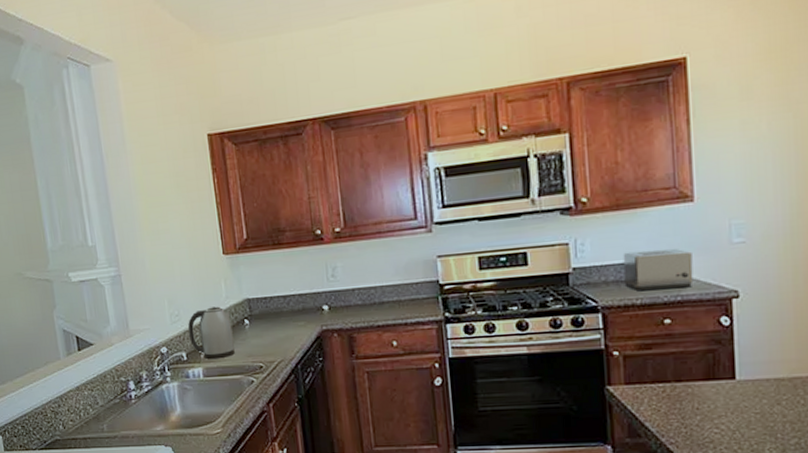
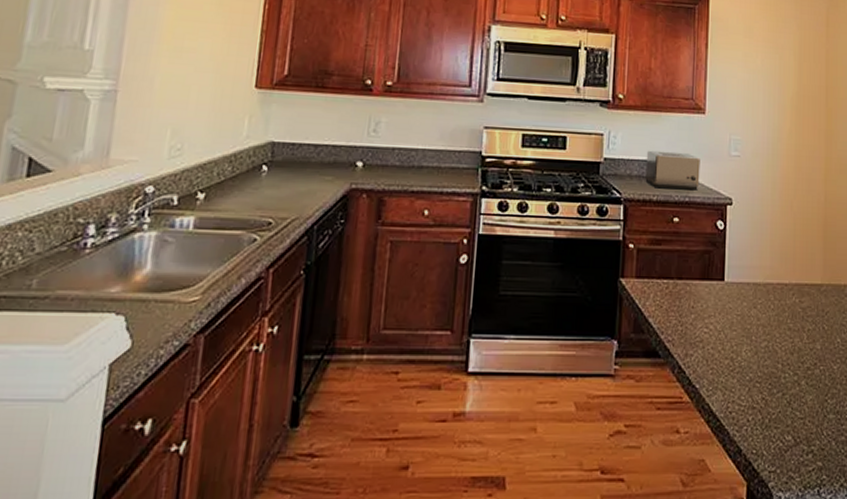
kettle: present [188,306,235,360] -> none [187,145,248,208]

